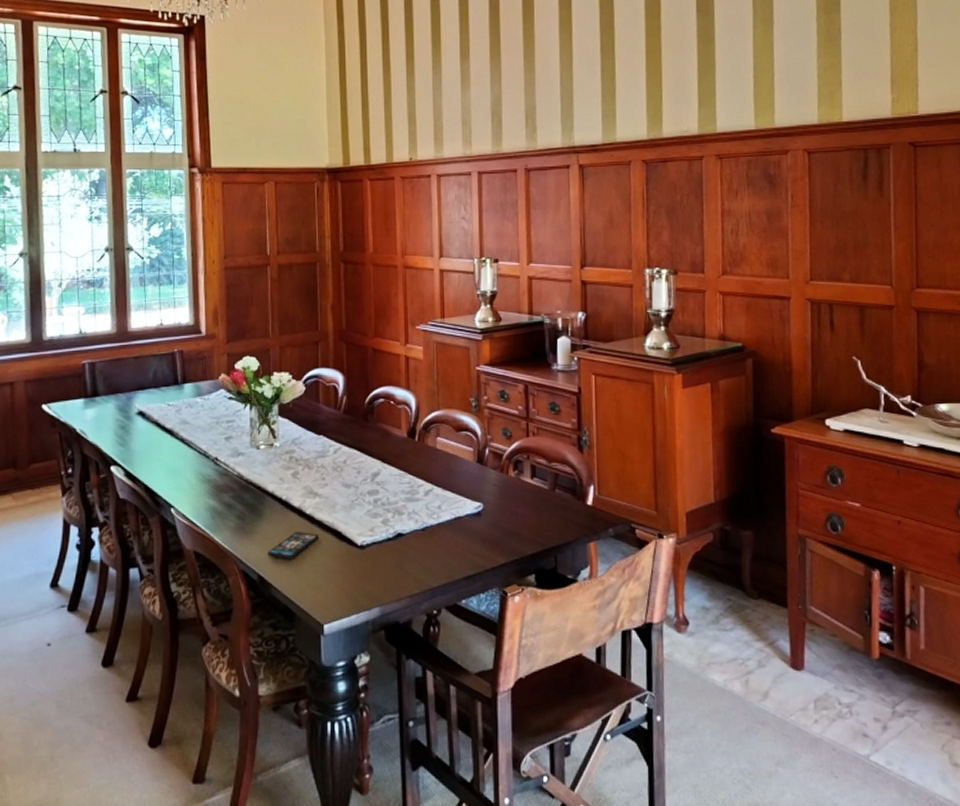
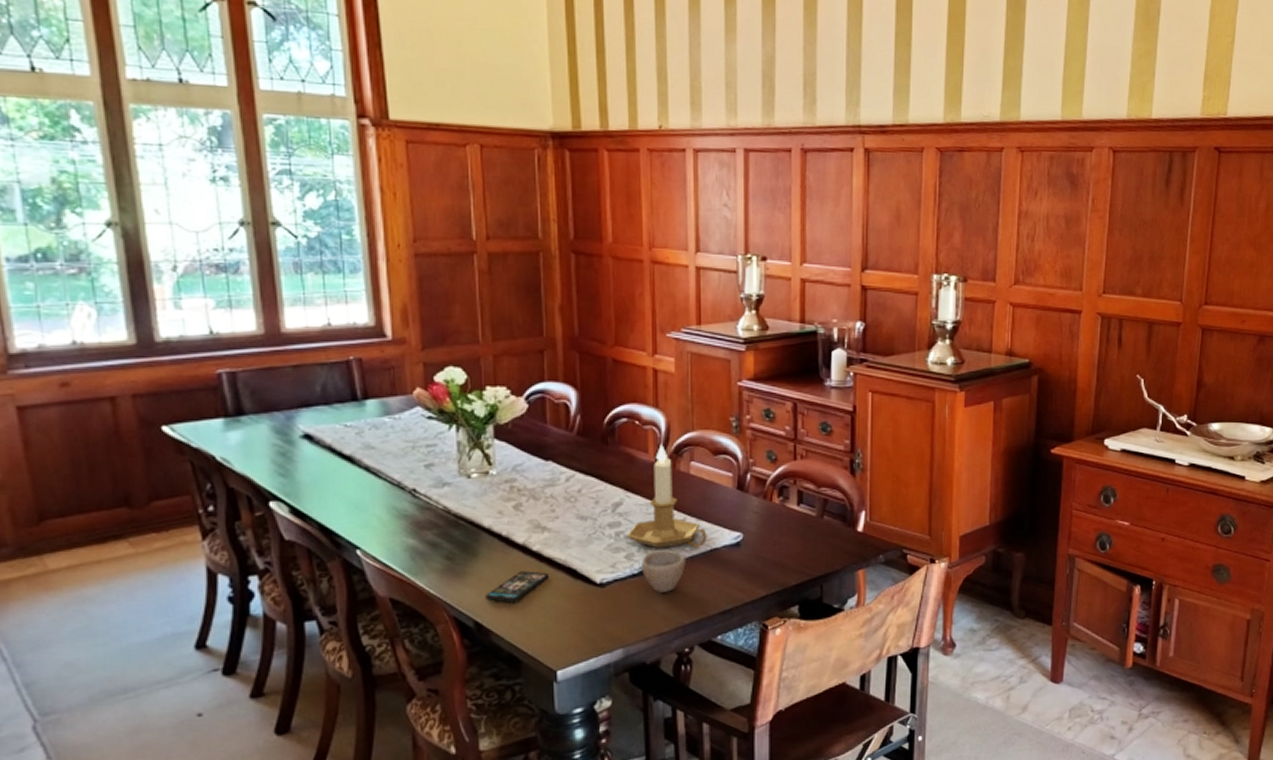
candlestick: none [384,421,452,516] -> present [627,444,707,549]
cup: none [396,516,433,556] -> present [642,549,686,592]

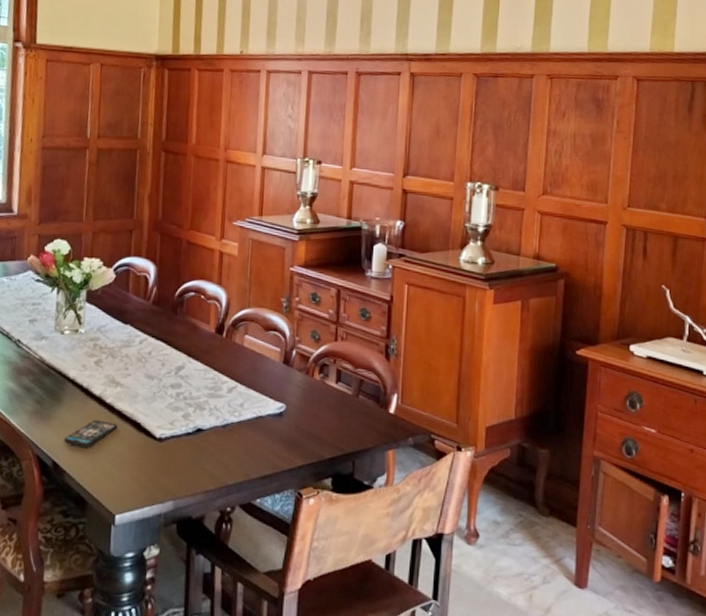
candlestick: present [627,444,707,549] -> none [186,317,255,414]
cup: present [642,549,686,592] -> none [196,411,234,453]

